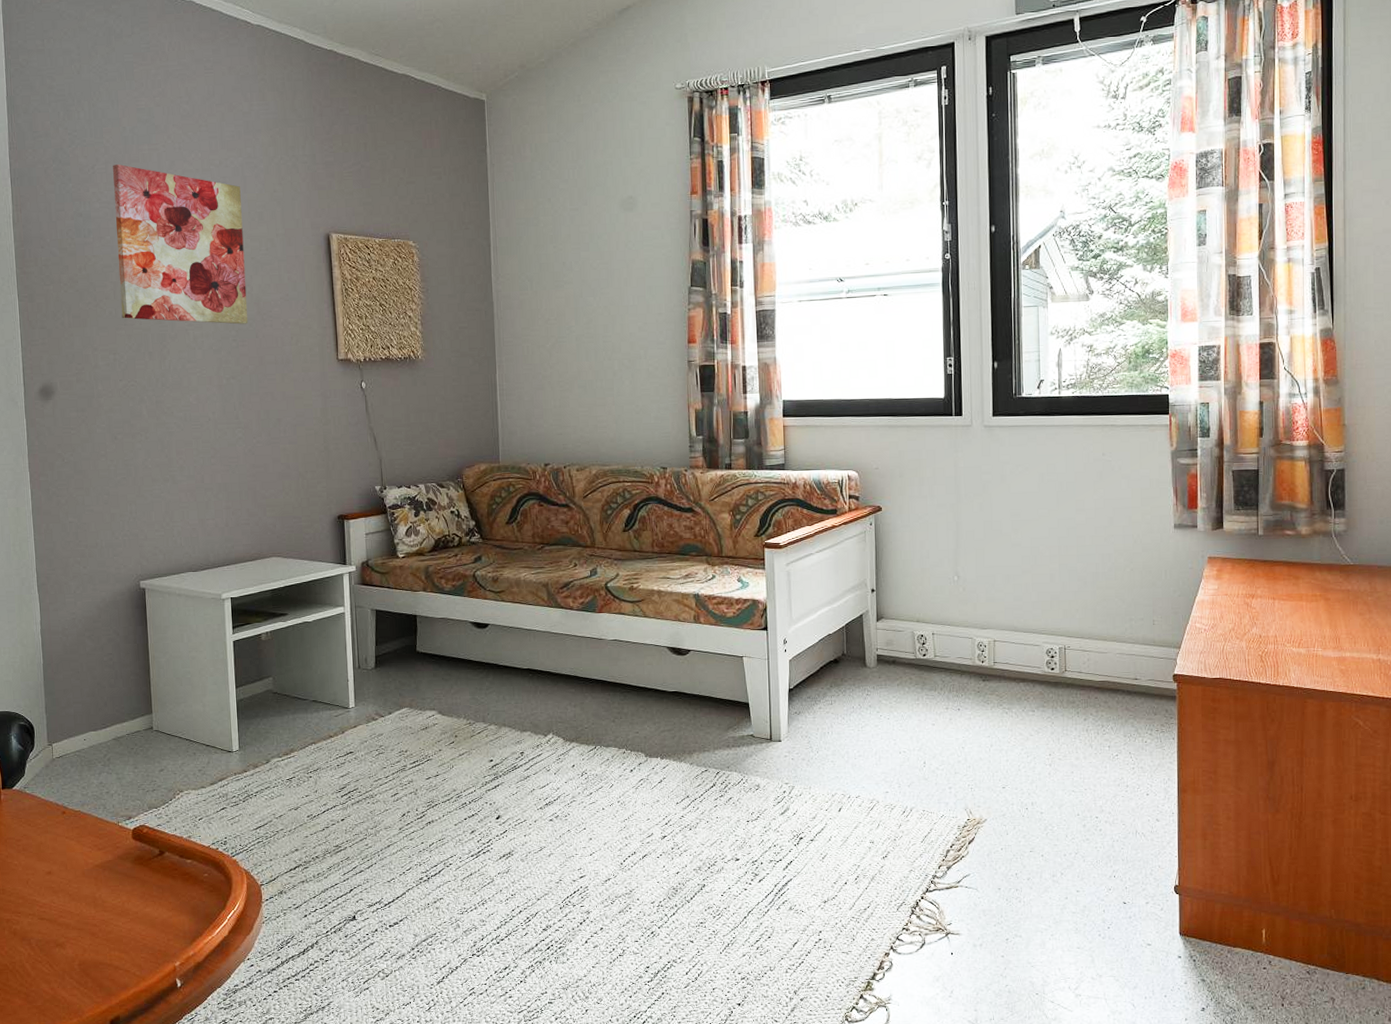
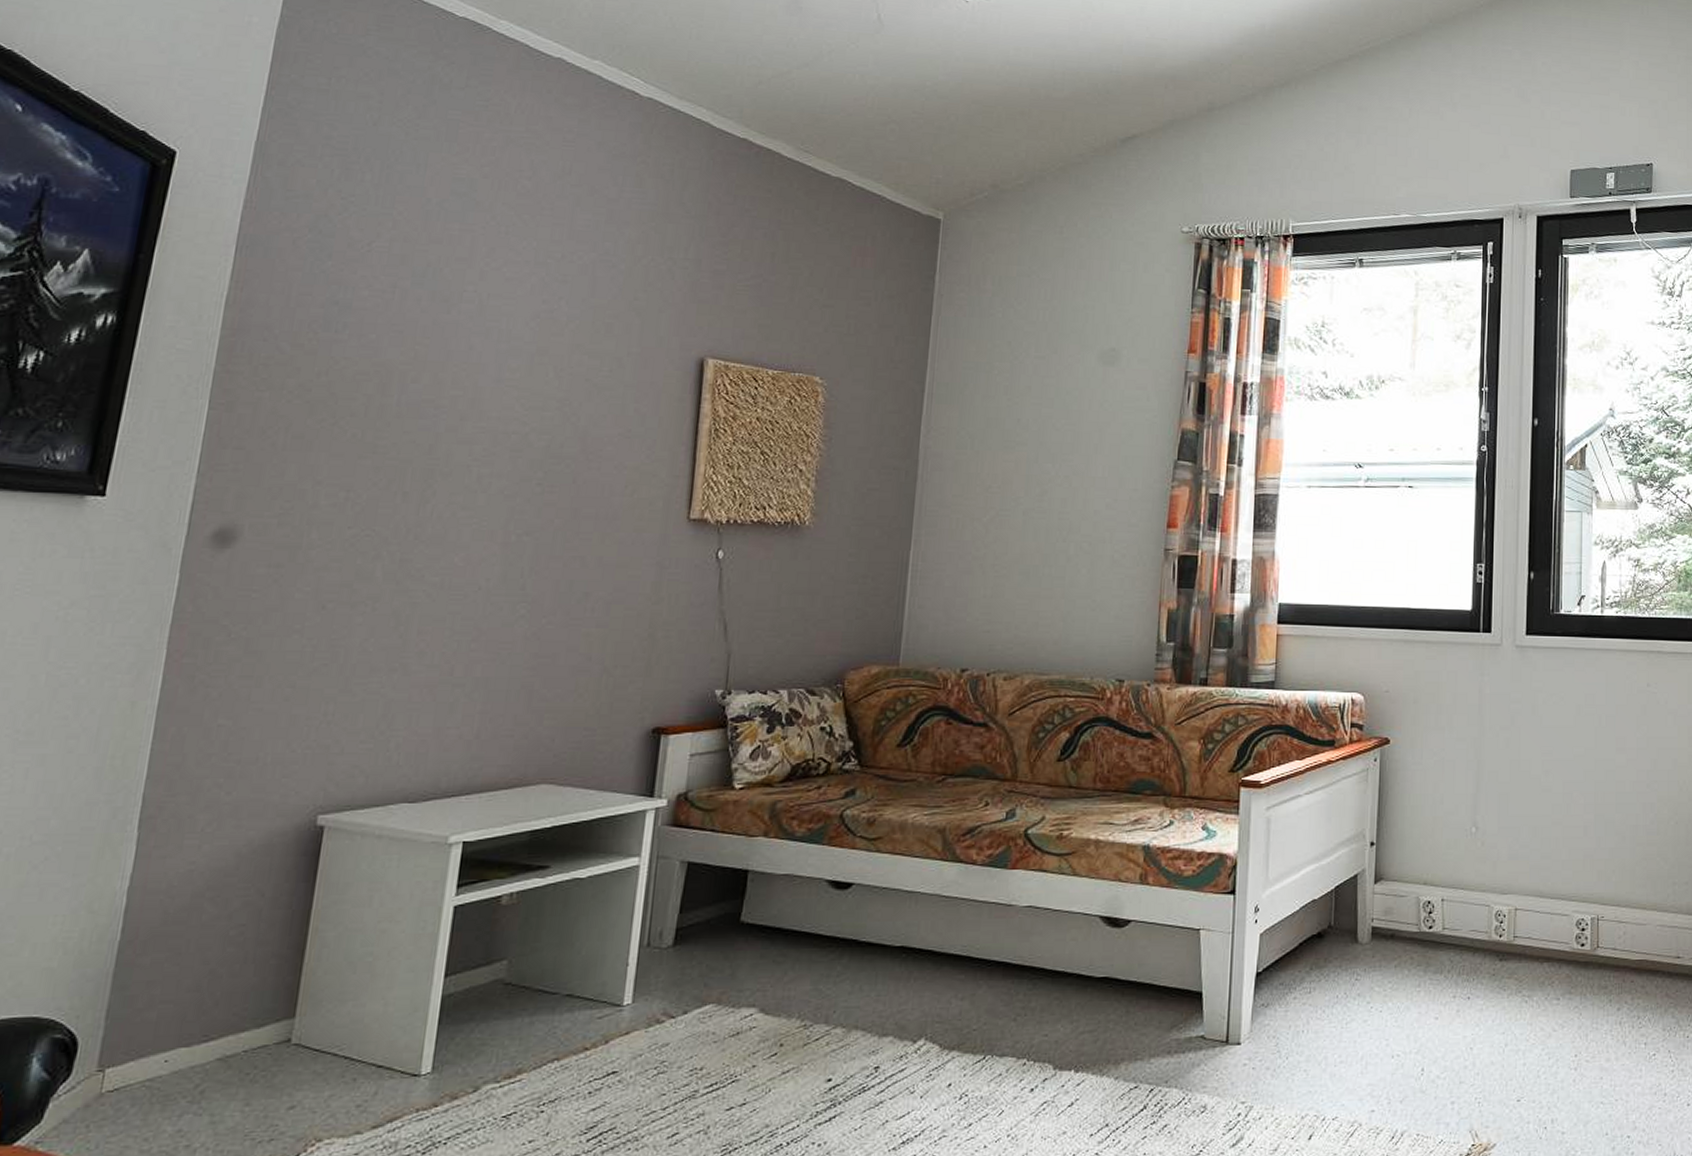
wall art: present [113,164,248,325] -> none [370,244,586,464]

